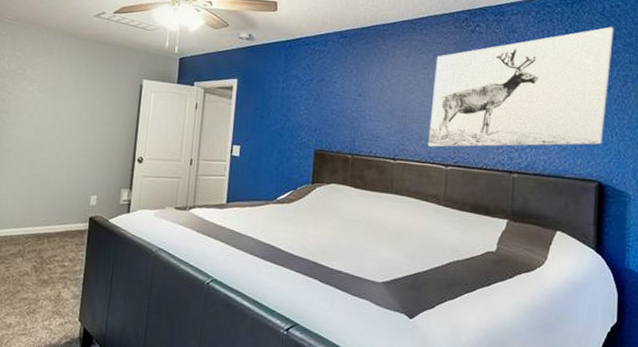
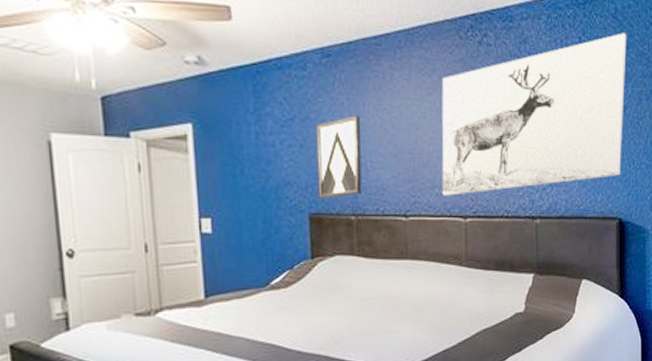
wall art: none [324,80,364,141] -> present [315,116,362,200]

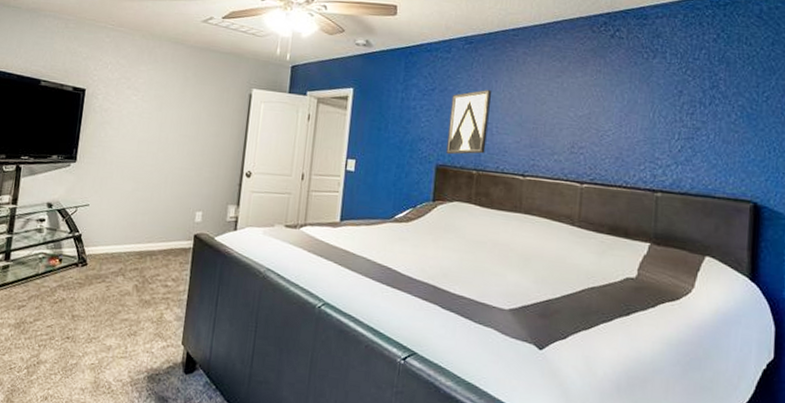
wall art: present [441,33,627,196] -> none [561,31,773,163]

